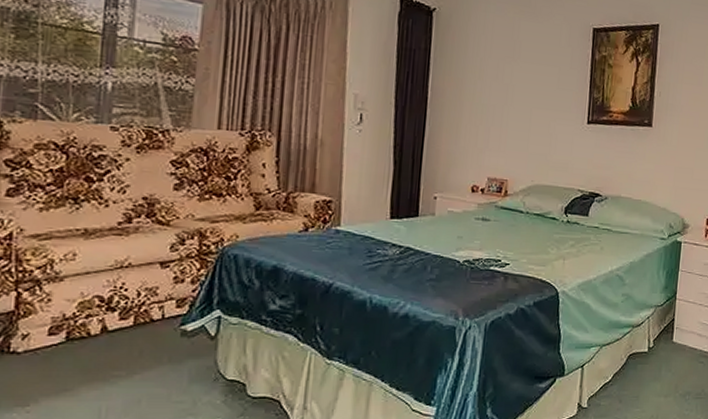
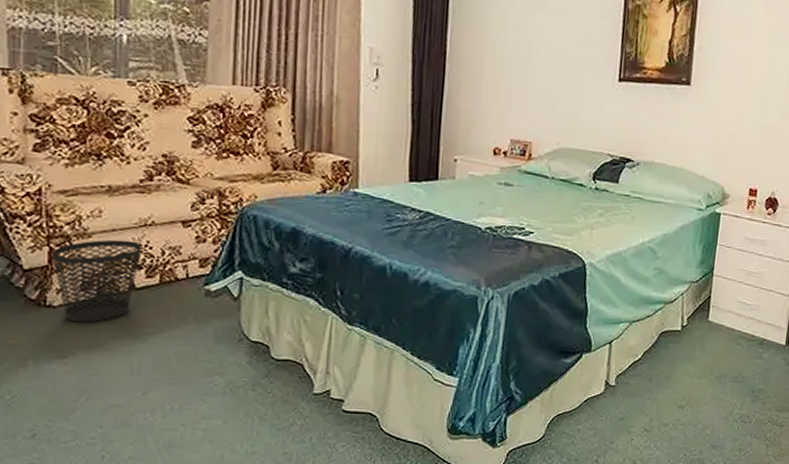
wastebasket: none [18,282,118,368] -> present [51,239,143,323]

